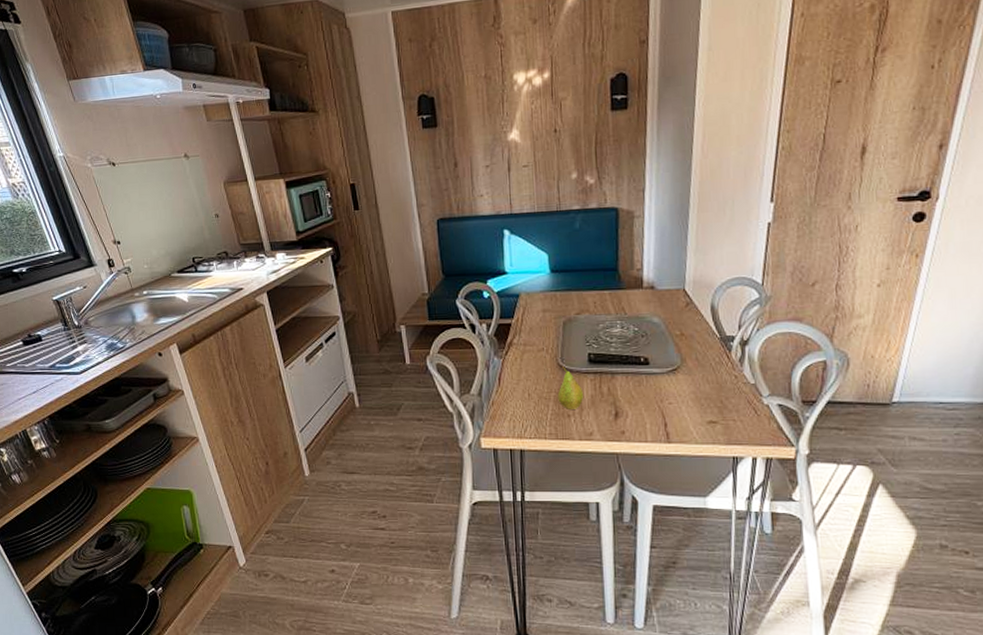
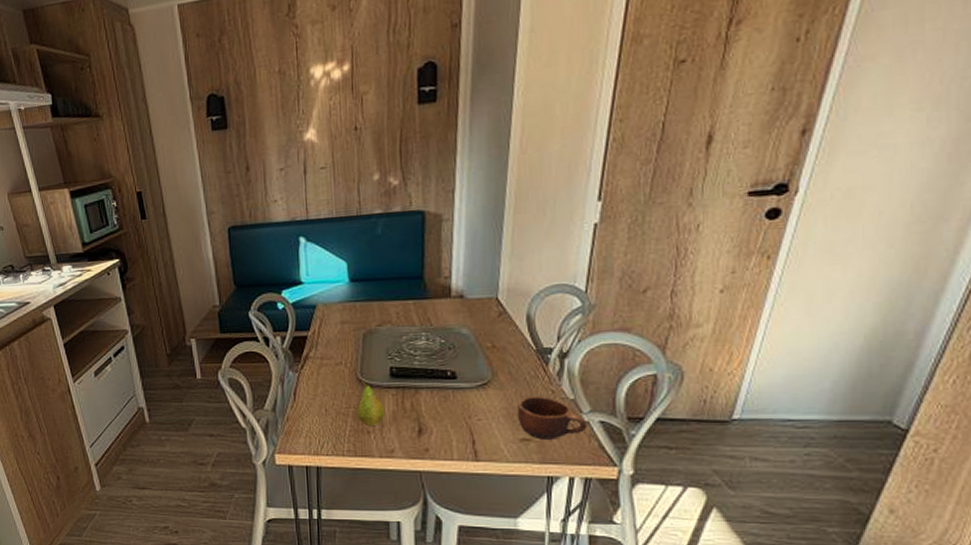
mug: none [705,381,767,422] -> present [518,397,587,440]

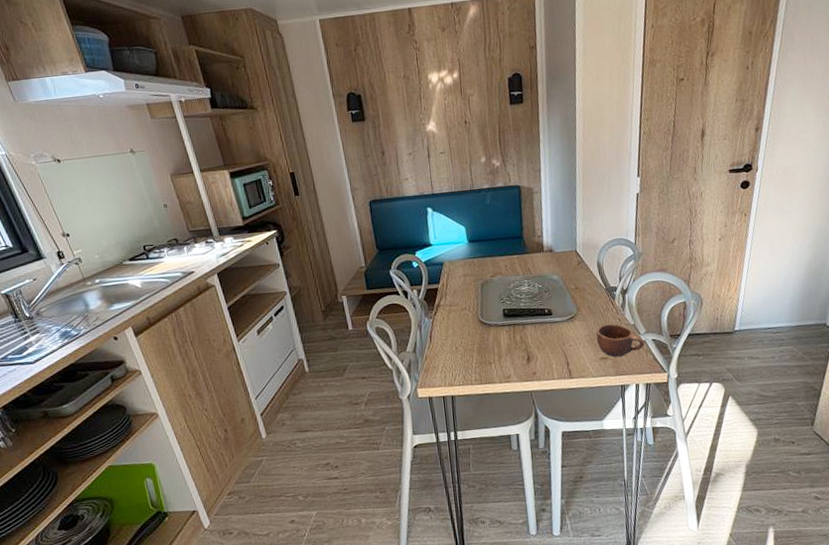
fruit: present [356,379,384,426] -> none [479,321,501,358]

